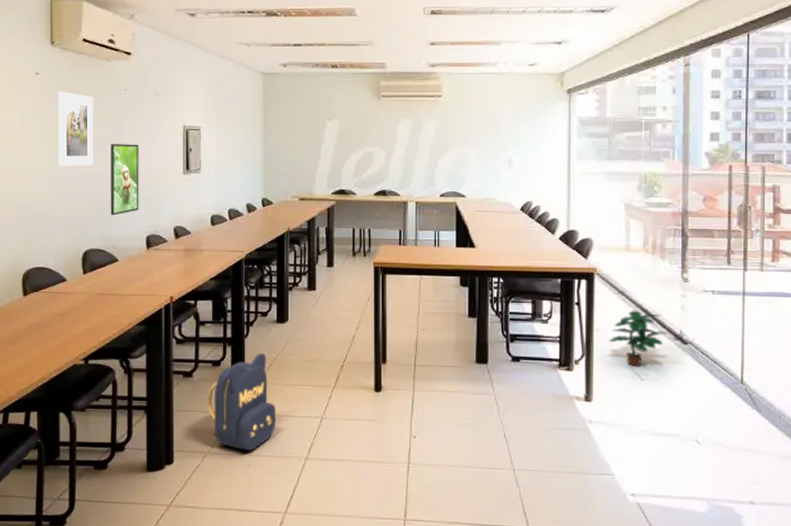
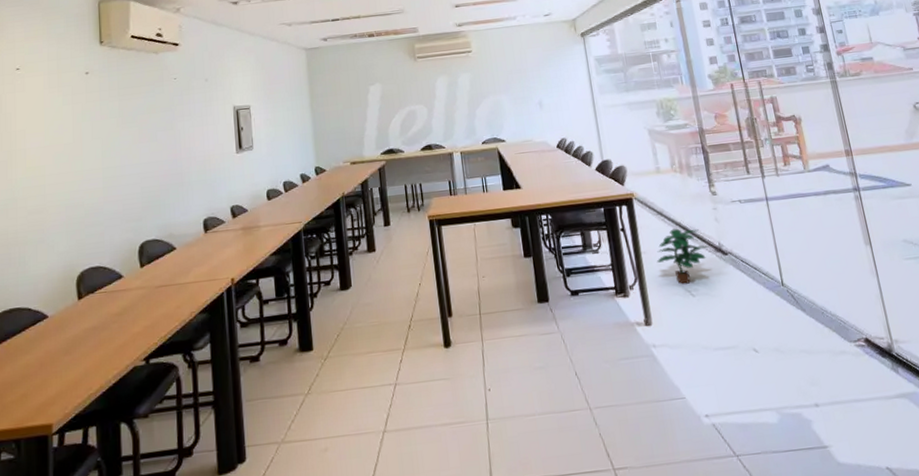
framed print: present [58,91,93,167] -> none [108,87,146,161]
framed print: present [110,143,139,216] -> none [163,129,195,204]
backpack: present [208,353,277,451] -> none [277,324,350,434]

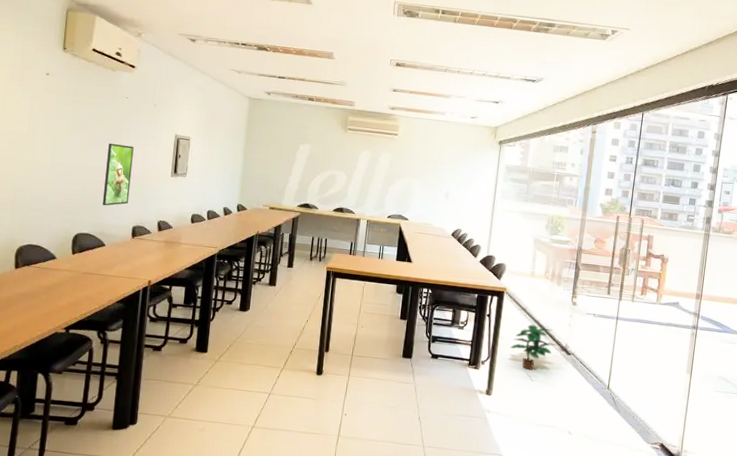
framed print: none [163,129,195,204] -> present [102,143,134,206]

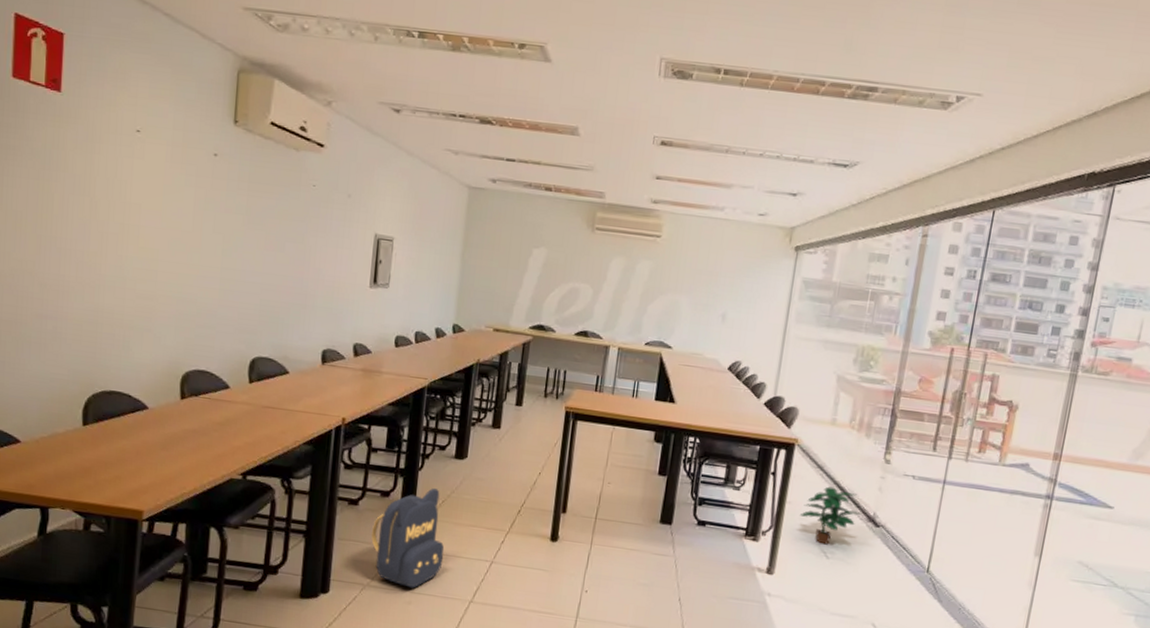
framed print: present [102,143,134,206] -> none [284,243,323,324]
backpack: none [172,335,232,418] -> present [371,488,445,588]

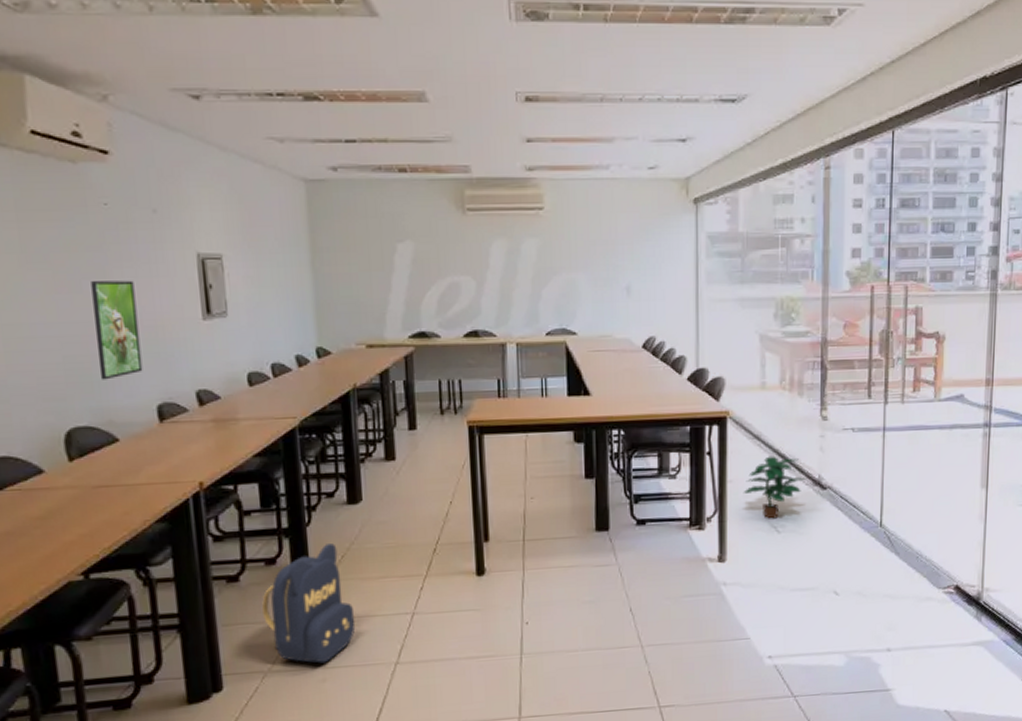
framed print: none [284,243,323,324] -> present [91,280,143,380]

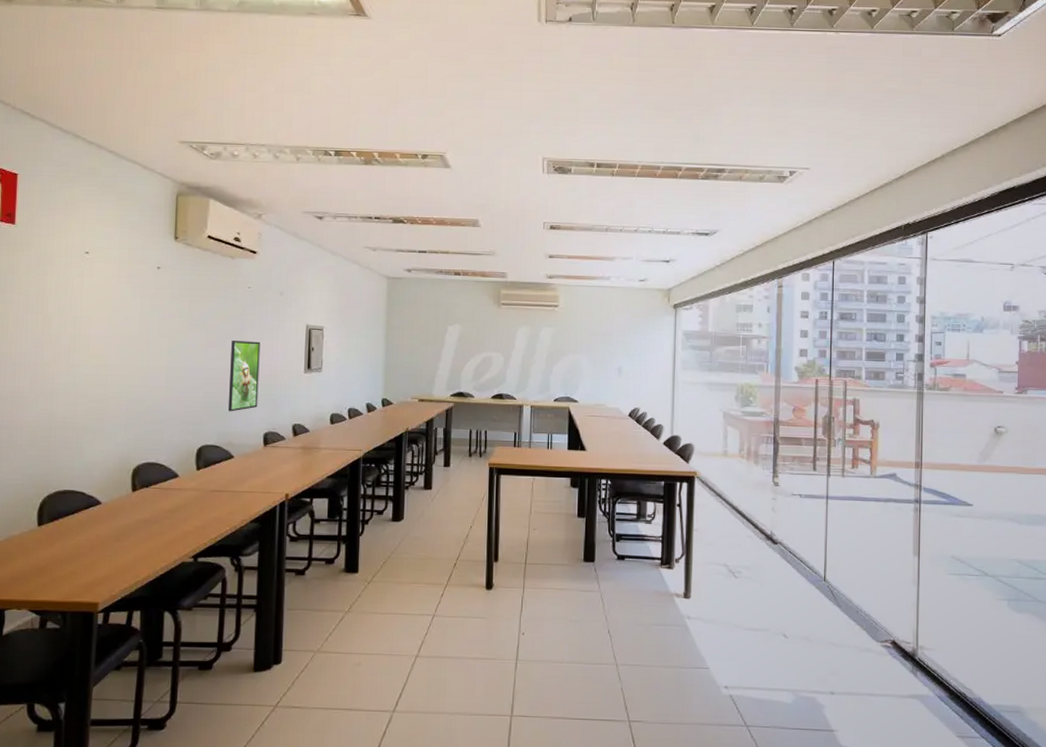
backpack: present [262,543,356,663] -> none [319,551,389,649]
potted plant: present [743,456,807,519] -> none [706,512,761,565]

